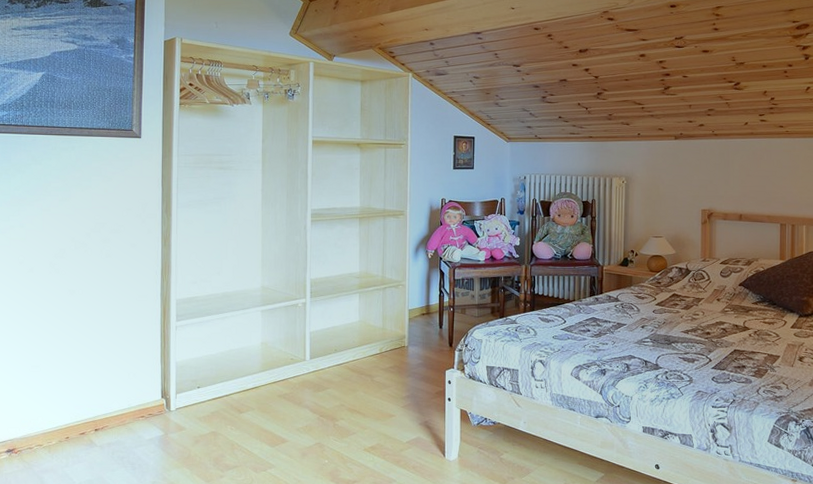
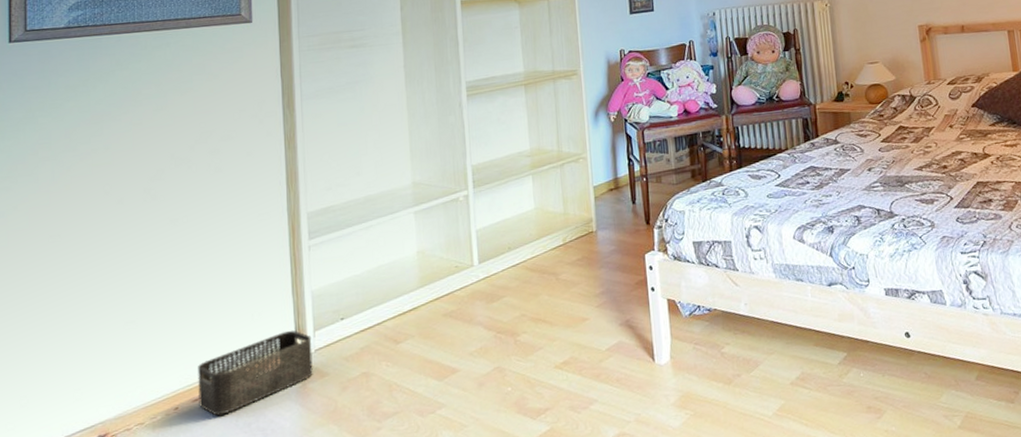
storage bin: none [84,390,174,448] -> present [198,330,313,416]

